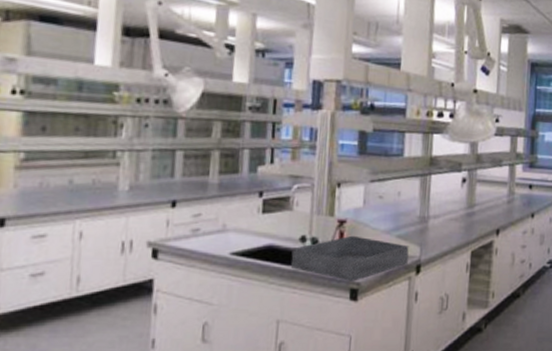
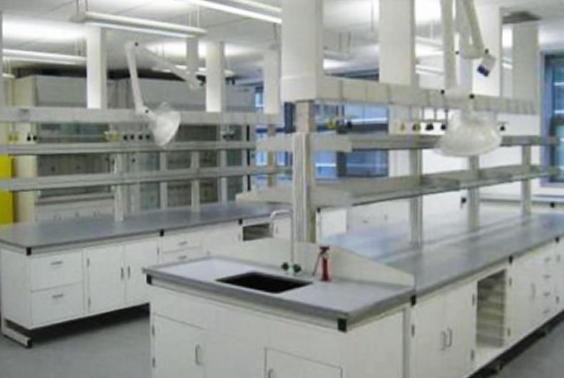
storage tray: present [290,235,409,281] -> none [274,263,401,311]

